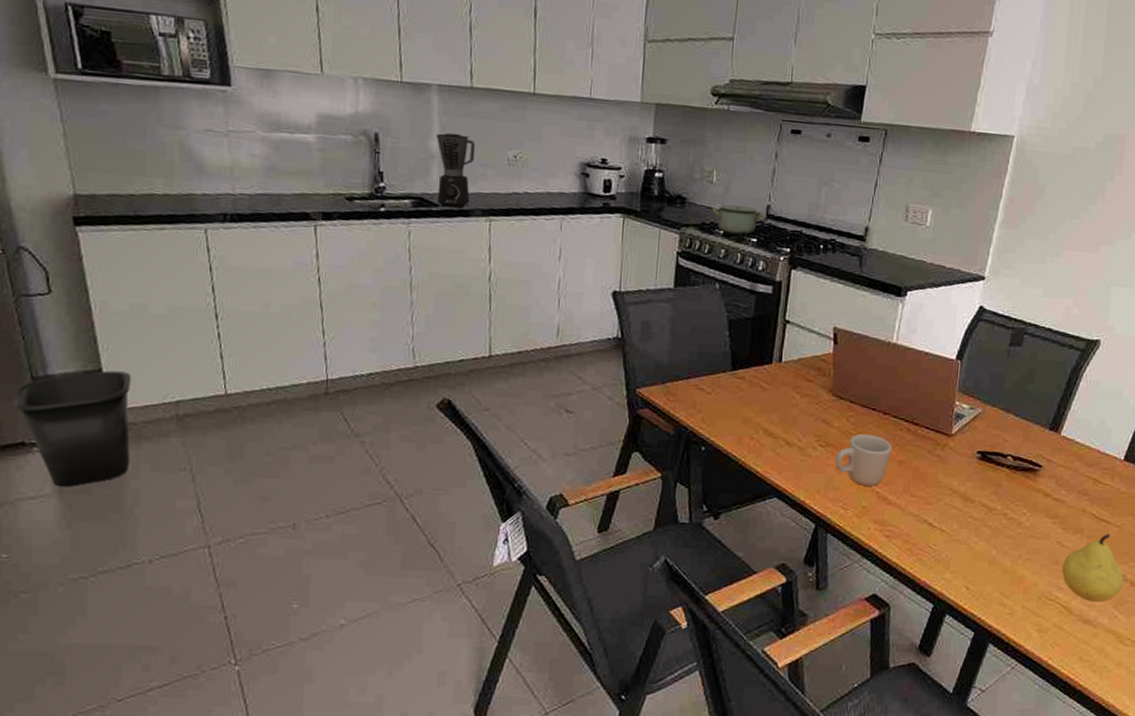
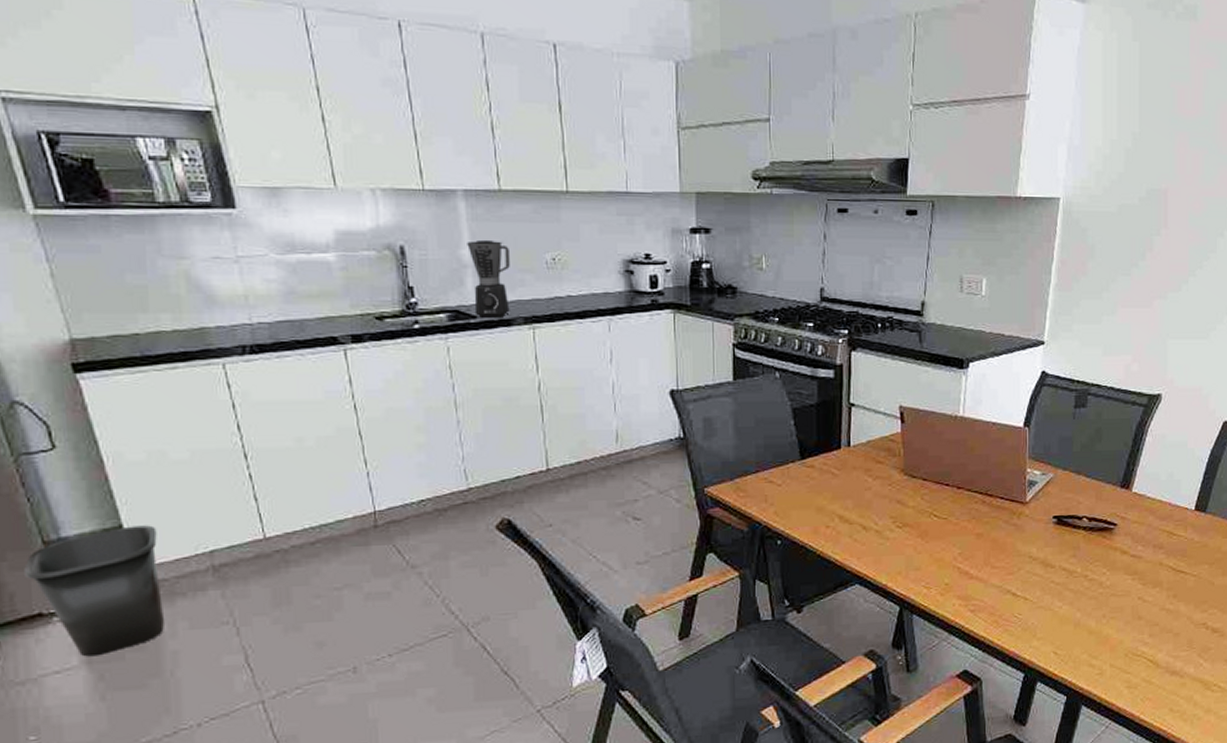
cooking pot: present [711,204,764,236] -> none [764,289,818,321]
mug: present [835,433,892,486] -> none [914,510,969,563]
fruit: present [1062,534,1124,602] -> none [1146,584,1205,653]

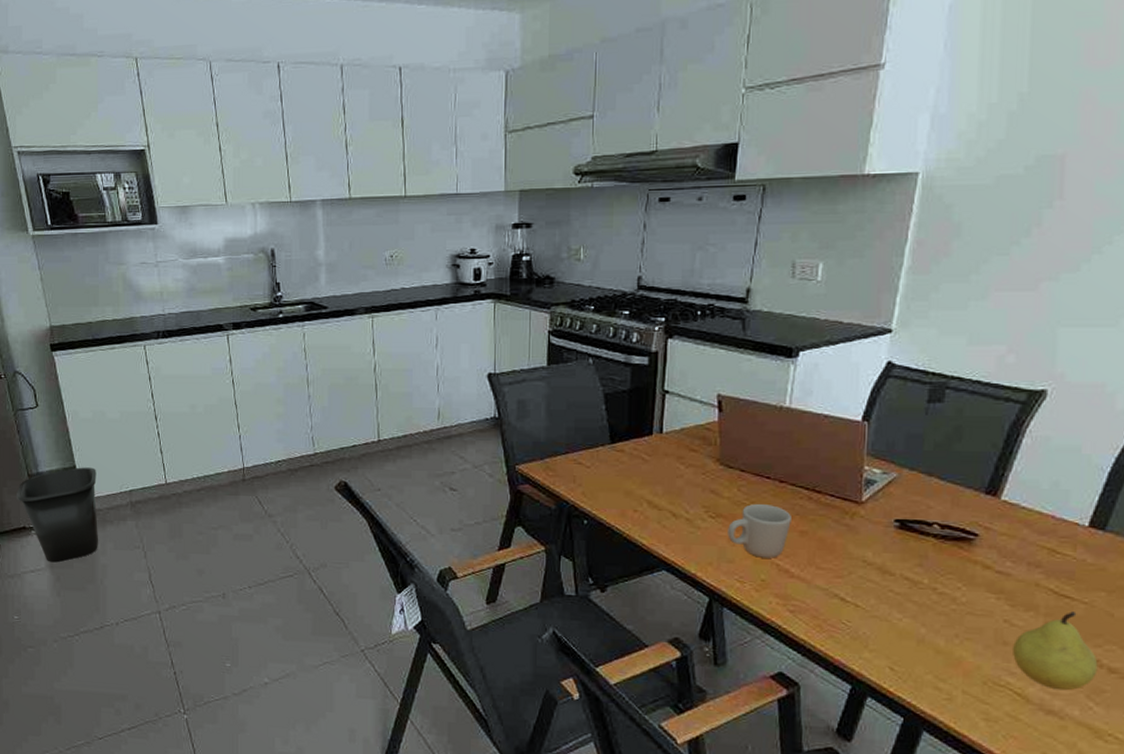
blender: present [467,239,510,318] -> none [322,241,356,308]
mug: none [914,510,969,563] -> present [727,503,791,558]
fruit: none [1146,584,1205,653] -> present [1013,611,1098,691]

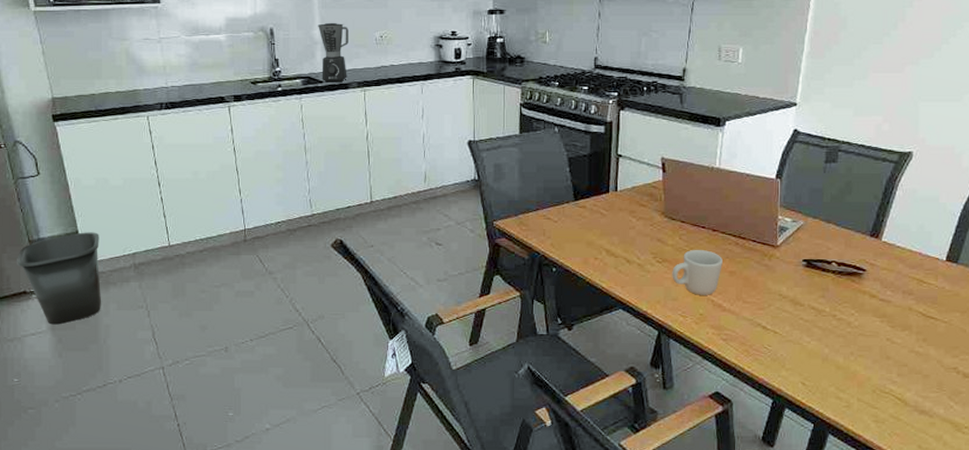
blender: none [322,241,356,308] -> present [318,22,349,83]
fruit: present [1013,611,1098,691] -> none [894,329,956,394]

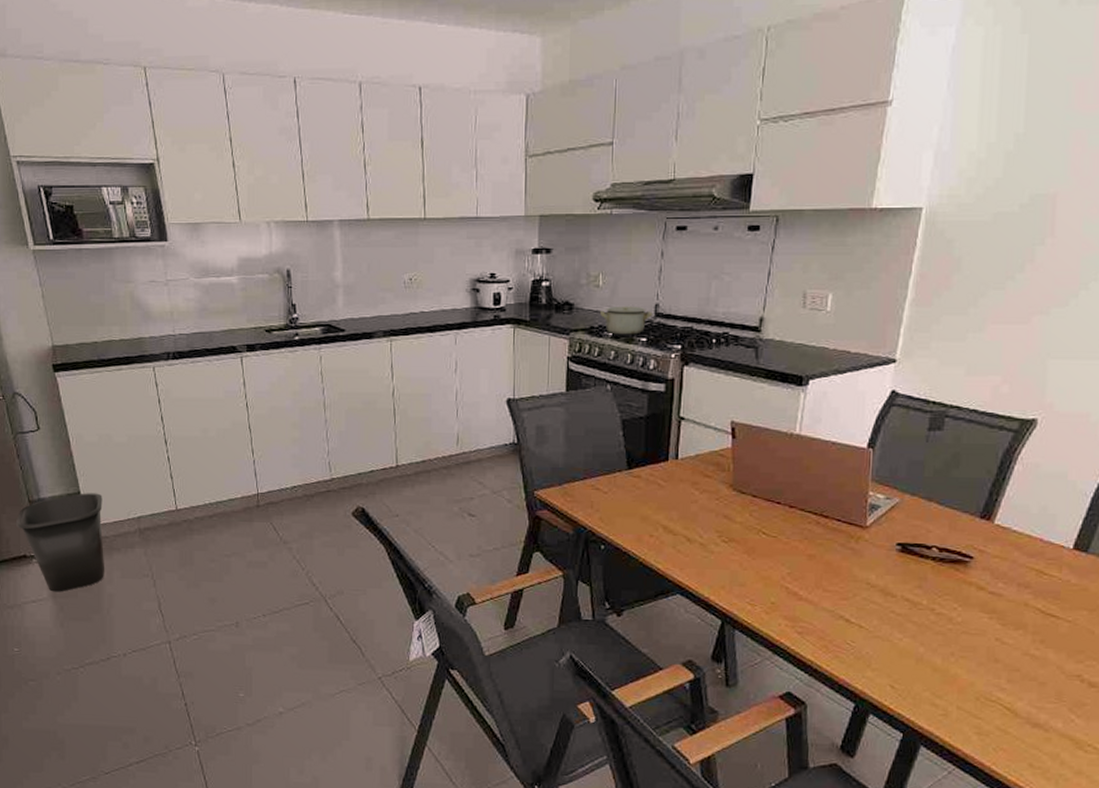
blender: present [318,22,349,83] -> none [340,263,374,331]
cooking pot: none [547,59,592,85] -> present [599,306,652,336]
mug: present [672,249,723,295] -> none [740,528,800,582]

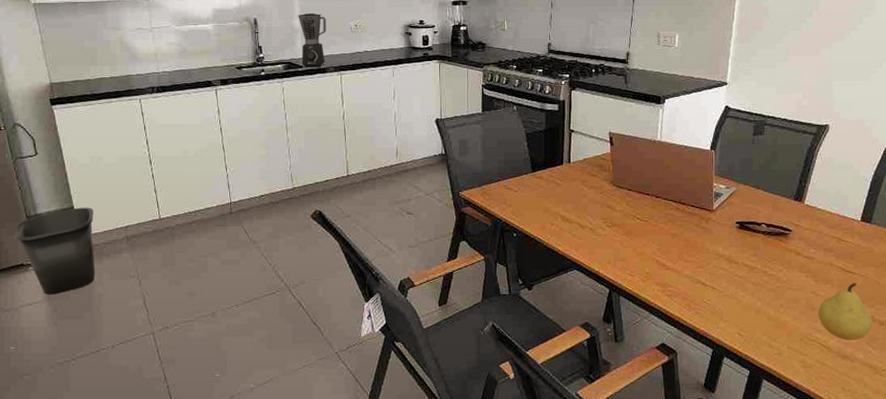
blender: none [340,263,374,331] -> present [298,13,326,67]
cooking pot: present [599,306,652,336] -> none [505,45,546,68]
fruit: none [1003,630,1080,705] -> present [818,283,873,341]

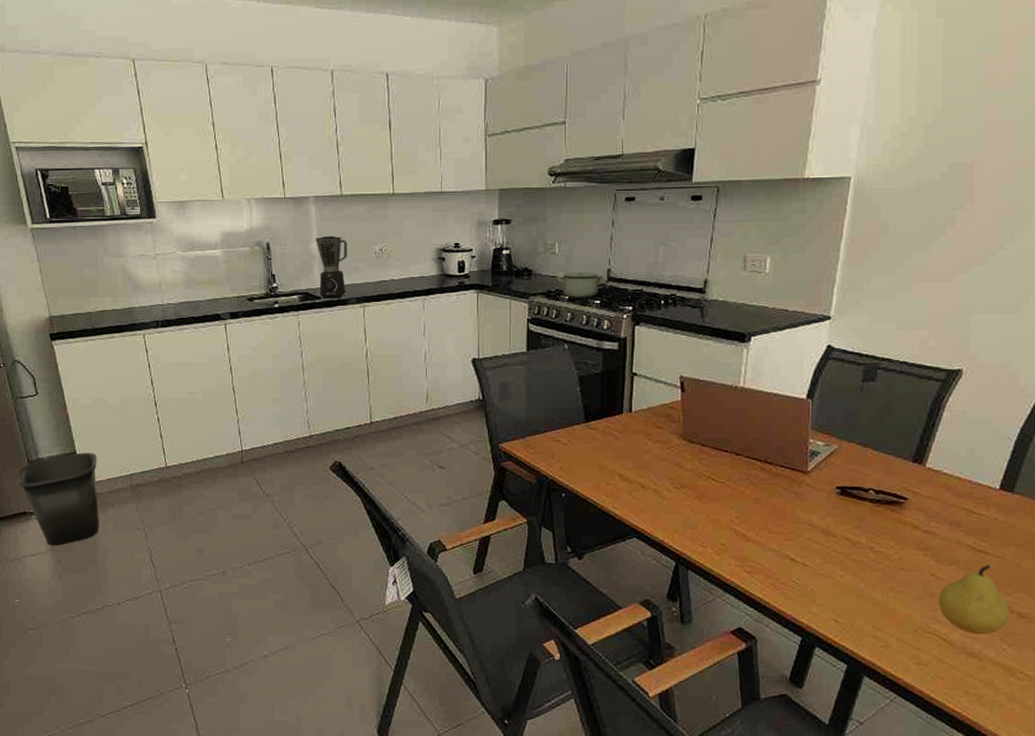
cooking pot: none [505,45,546,68] -> present [556,271,605,299]

